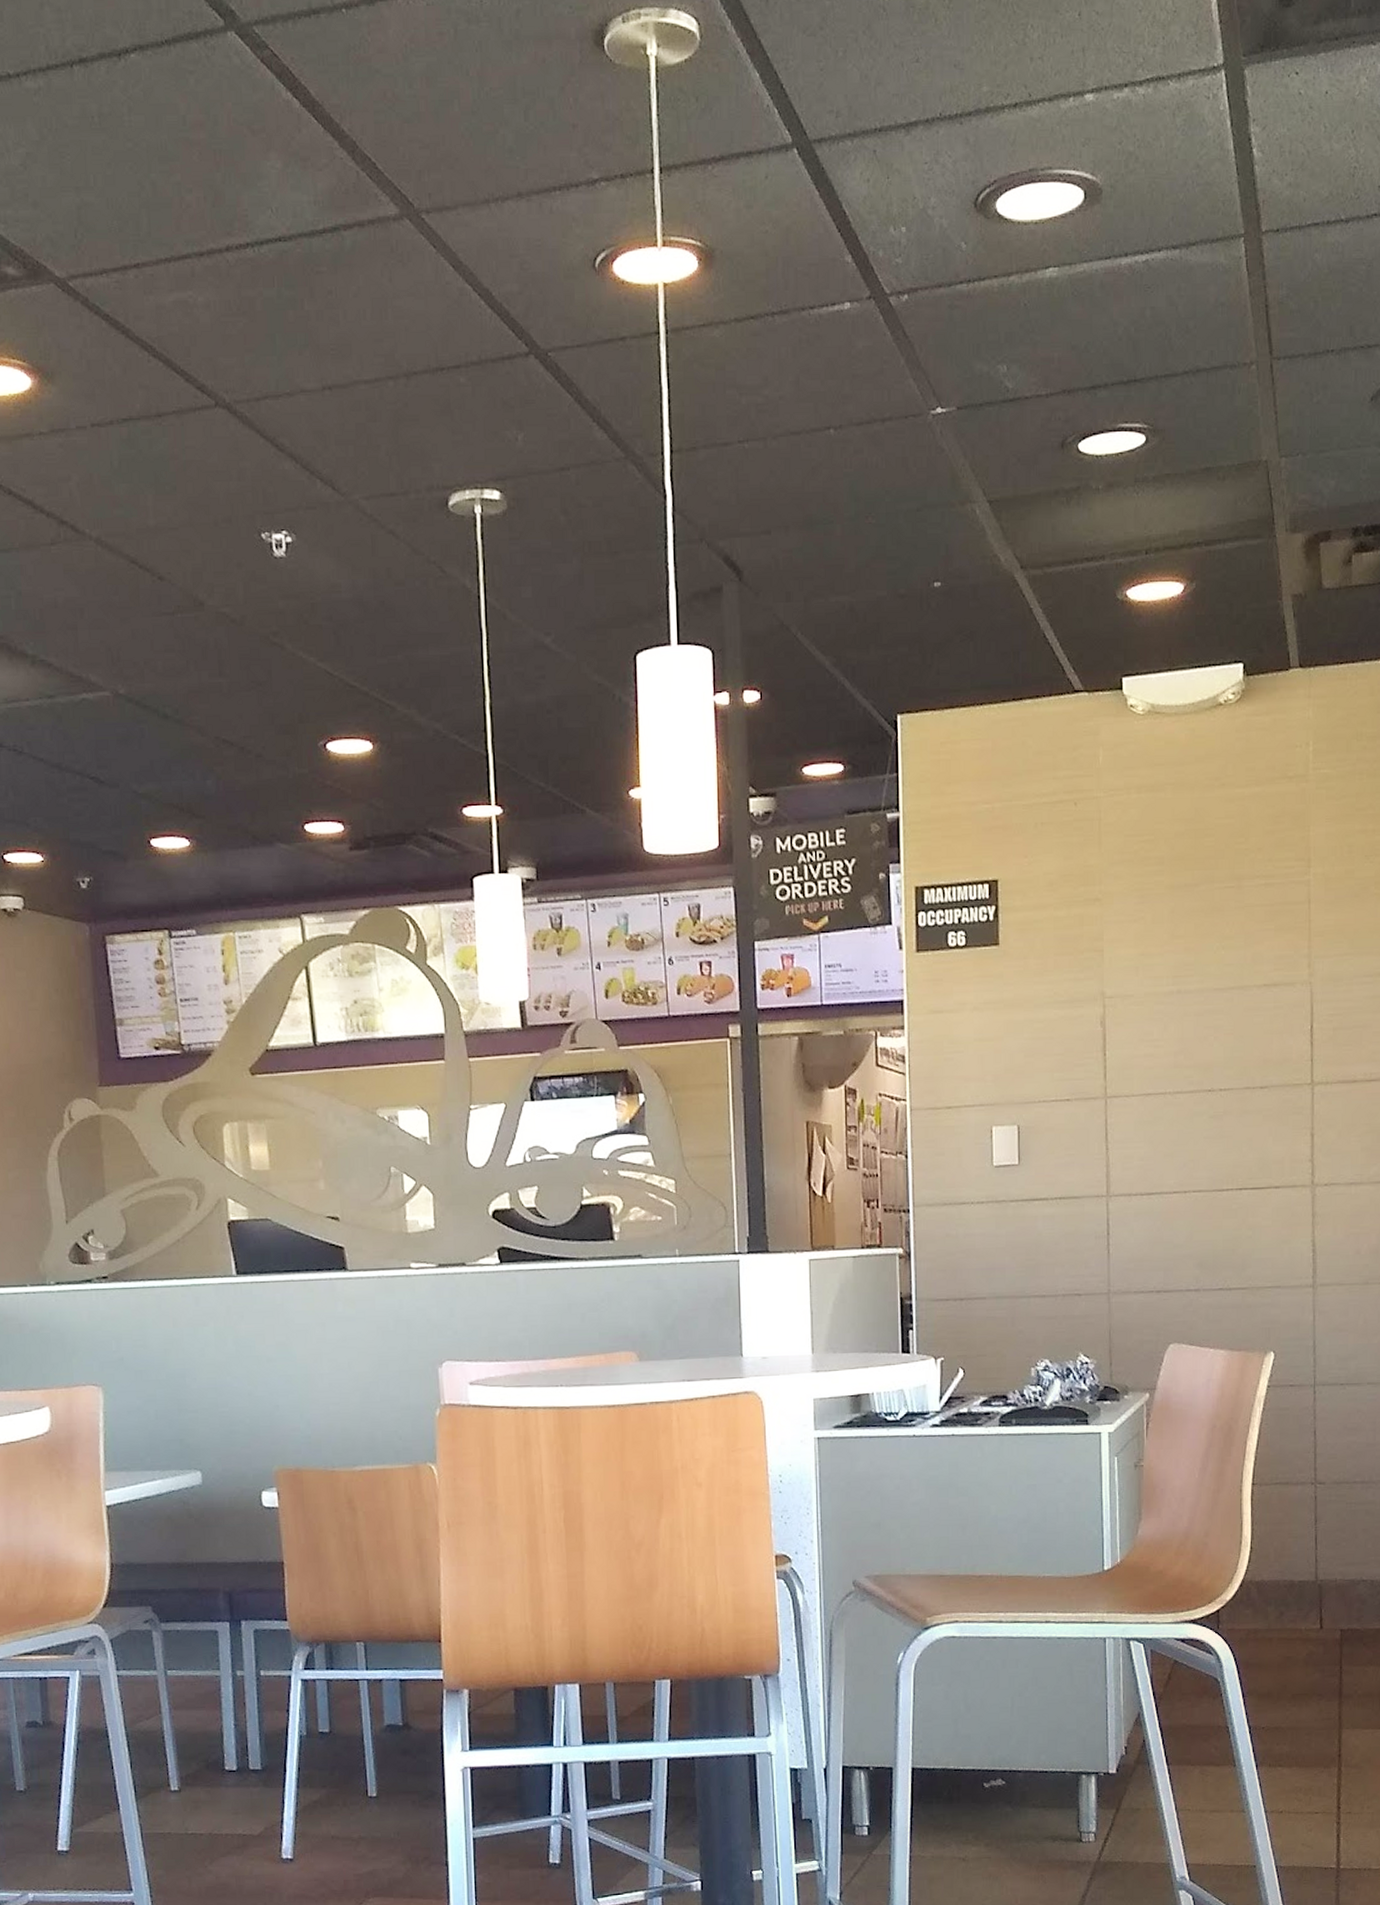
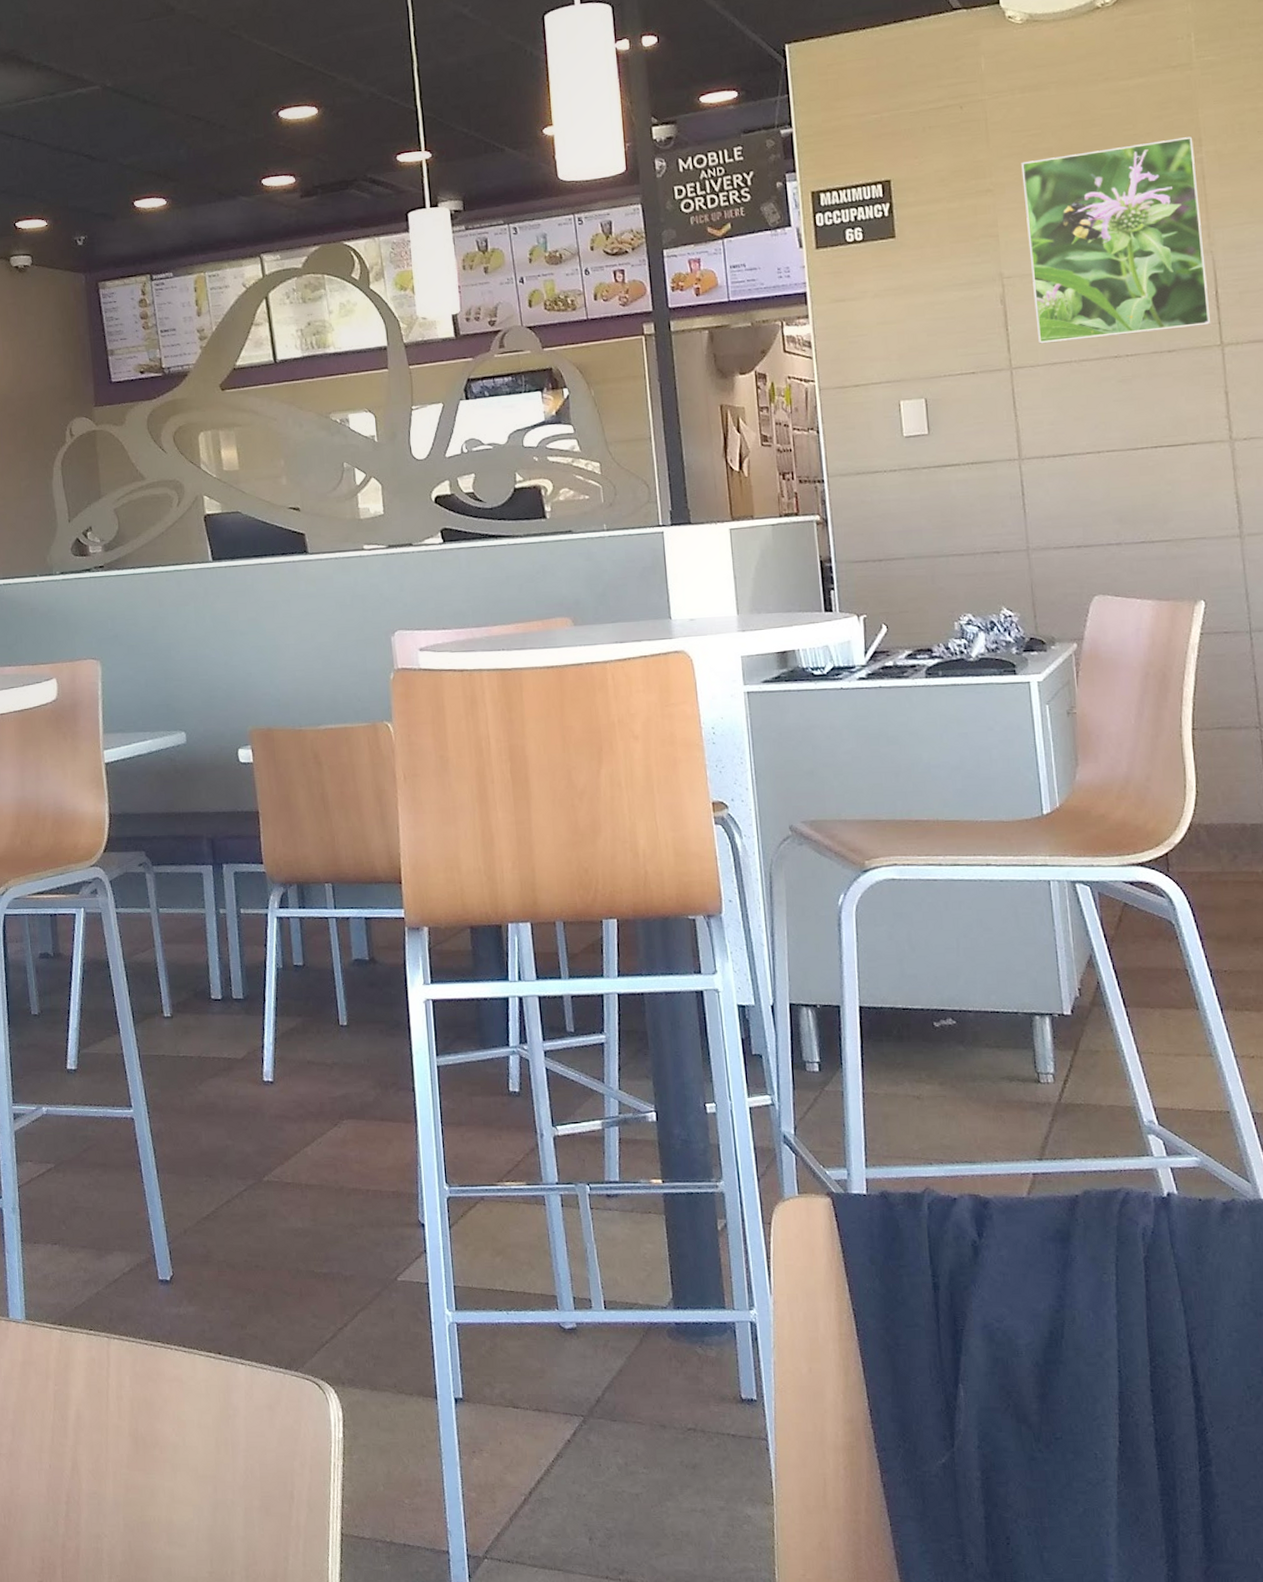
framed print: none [1131,856,1304,1072] -> present [1021,137,1211,344]

